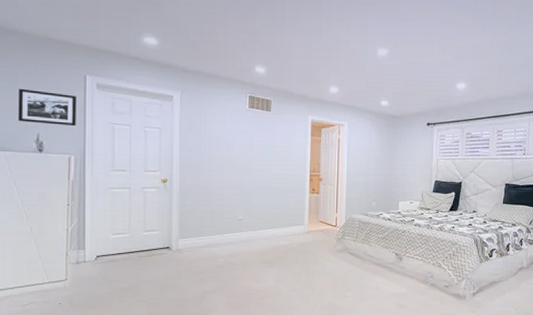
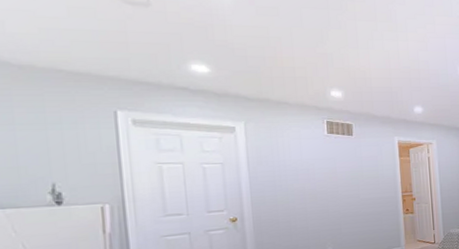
picture frame: present [17,88,76,127] -> none [18,131,108,172]

